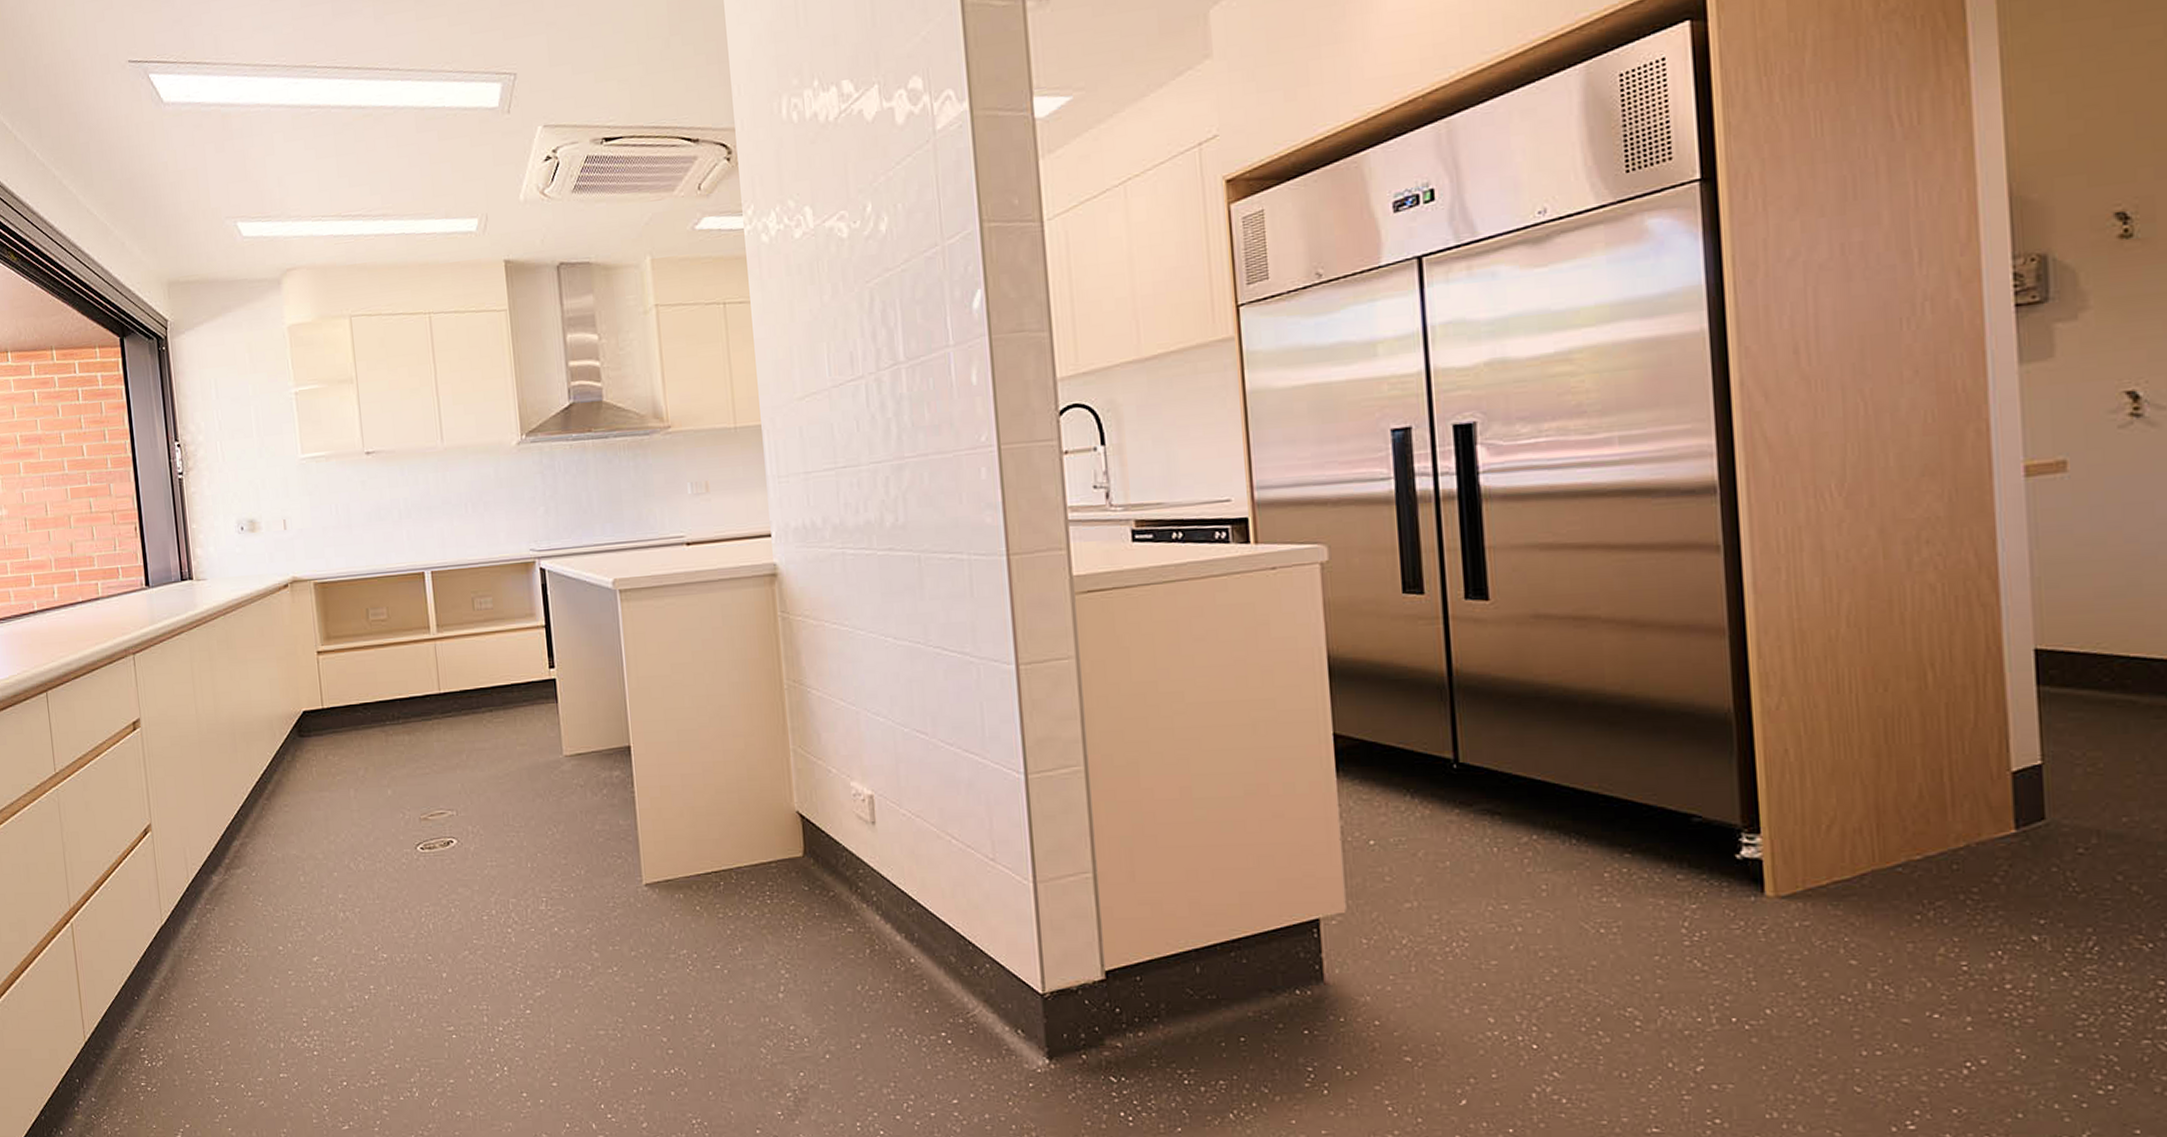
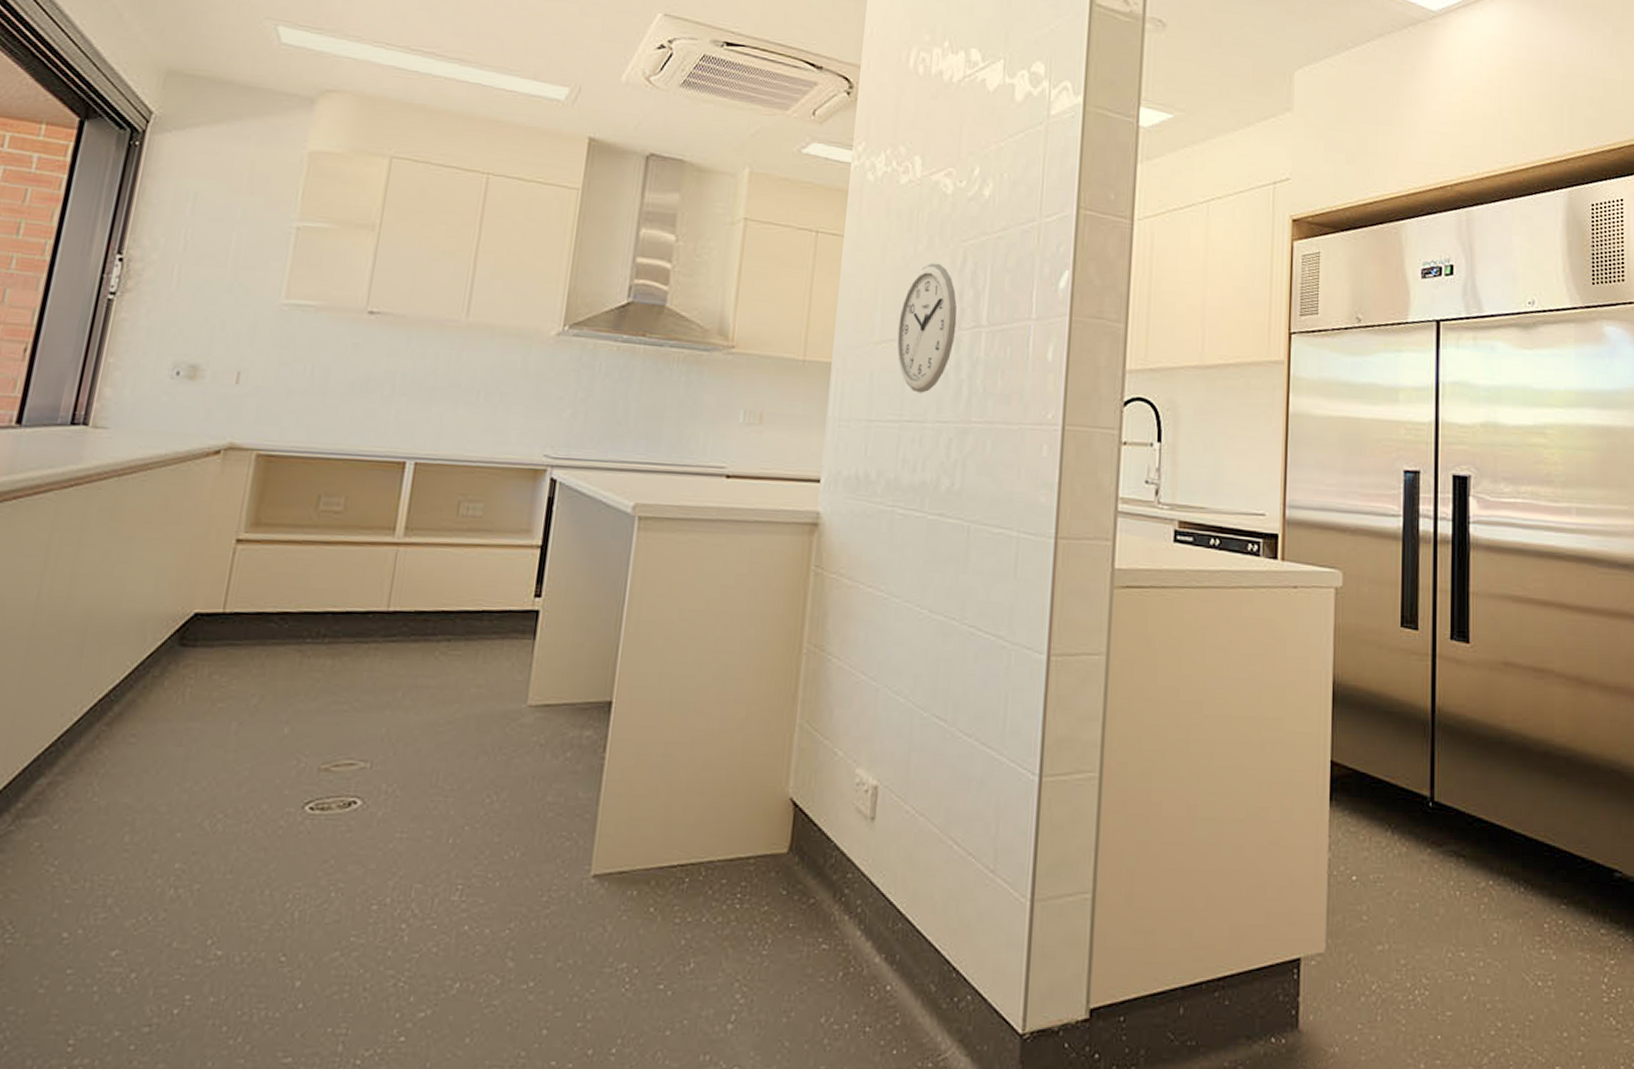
wall clock: none [817,309,875,439] -> present [896,262,957,393]

